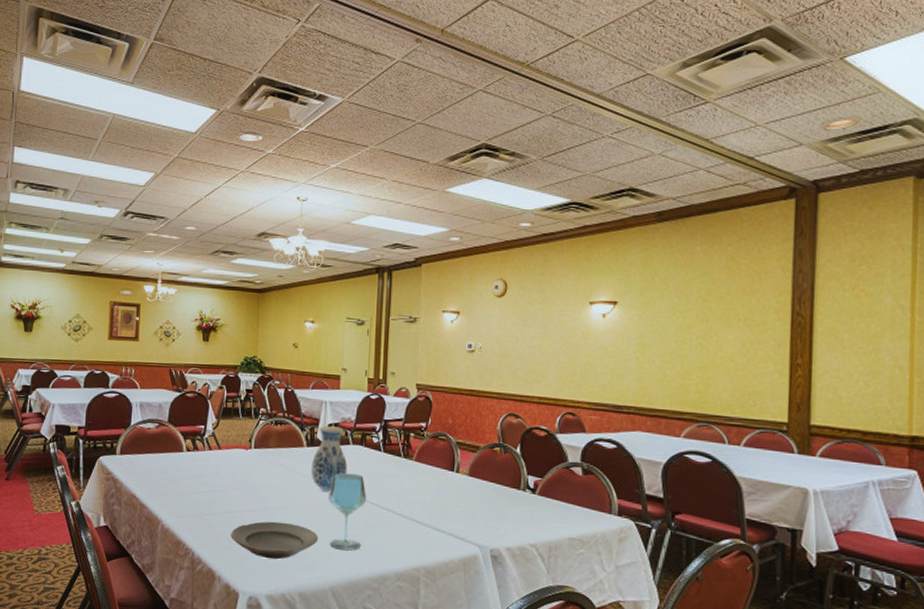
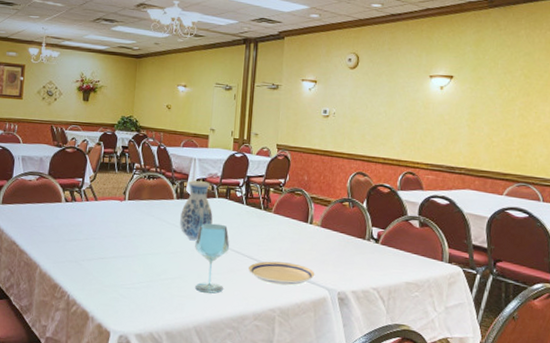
plate: present [231,521,319,560] -> none [104,266,185,302]
plate: none [389,514,464,542] -> present [249,261,315,286]

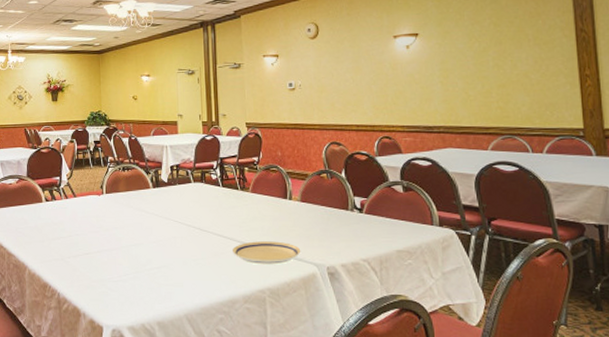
vase: present [180,180,213,240] -> none [159,168,191,227]
wine glass: present [195,223,230,294] -> none [176,208,211,279]

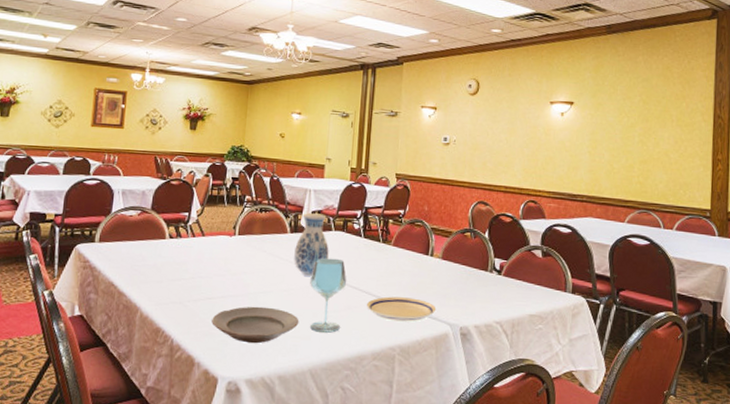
plate: none [91,258,171,293] -> present [211,306,299,344]
vase: none [159,168,191,227] -> present [294,213,329,276]
wine glass: none [176,208,211,279] -> present [310,258,347,333]

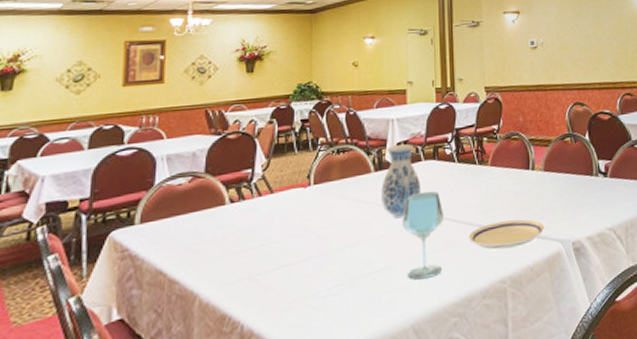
plate: present [211,306,299,344] -> none [290,261,395,311]

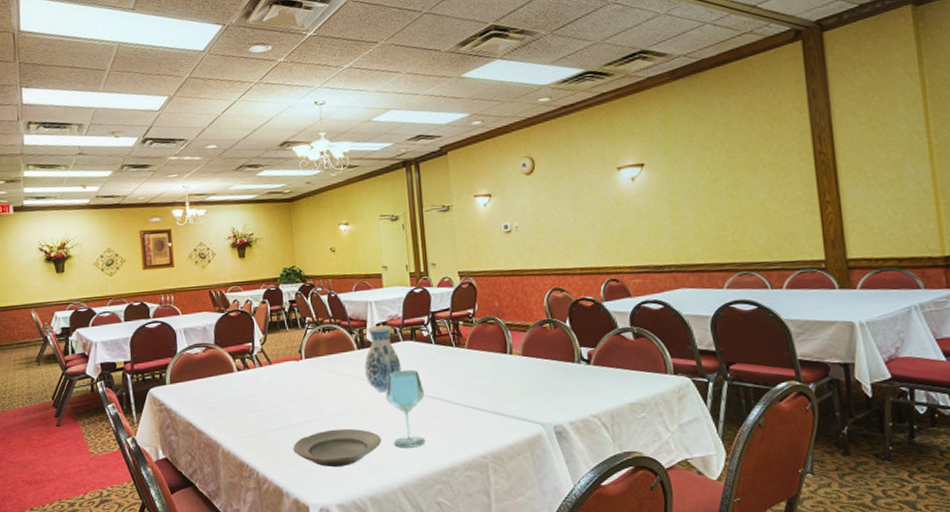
plate: none [290,261,395,311] -> present [293,428,382,468]
plate: present [469,219,545,251] -> none [449,401,525,428]

